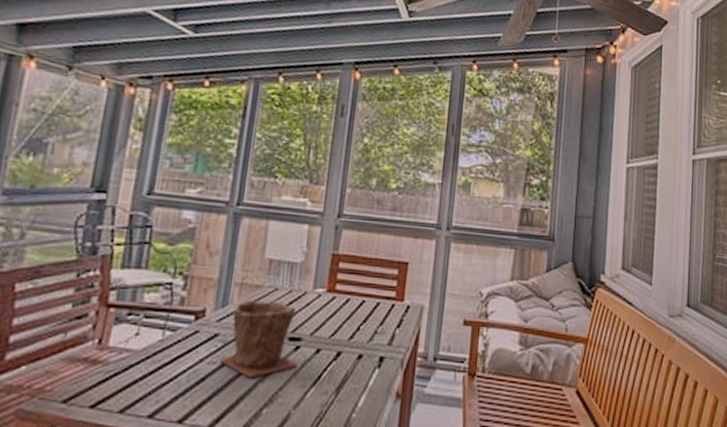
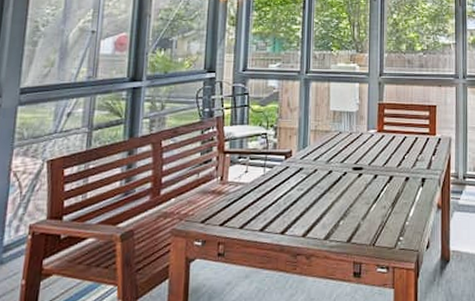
plant pot: present [219,299,298,379] -> none [305,141,362,199]

